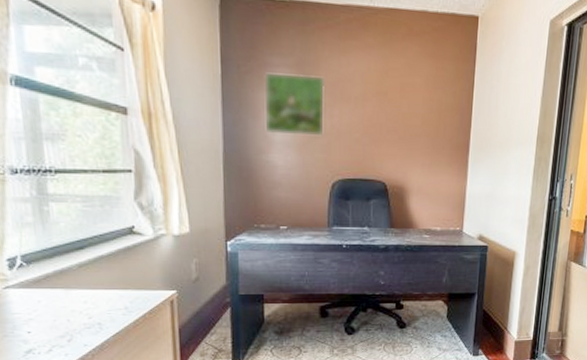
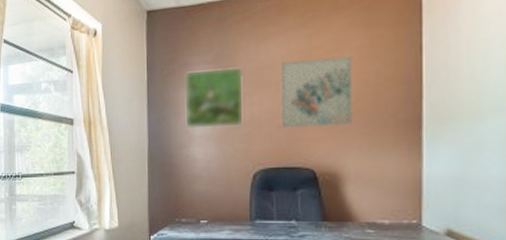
wall art: none [358,78,422,146] -> present [280,56,353,128]

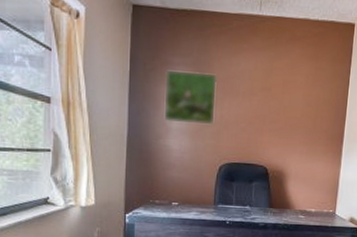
wall art: present [280,56,353,128] -> none [244,75,302,135]

